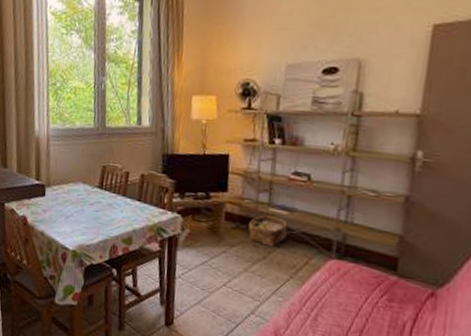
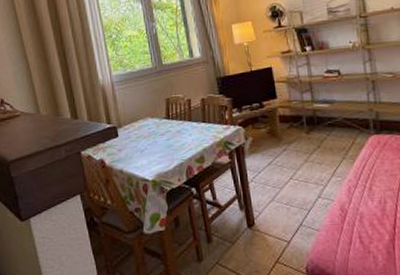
woven basket: present [248,213,288,247] -> none [300,107,332,137]

